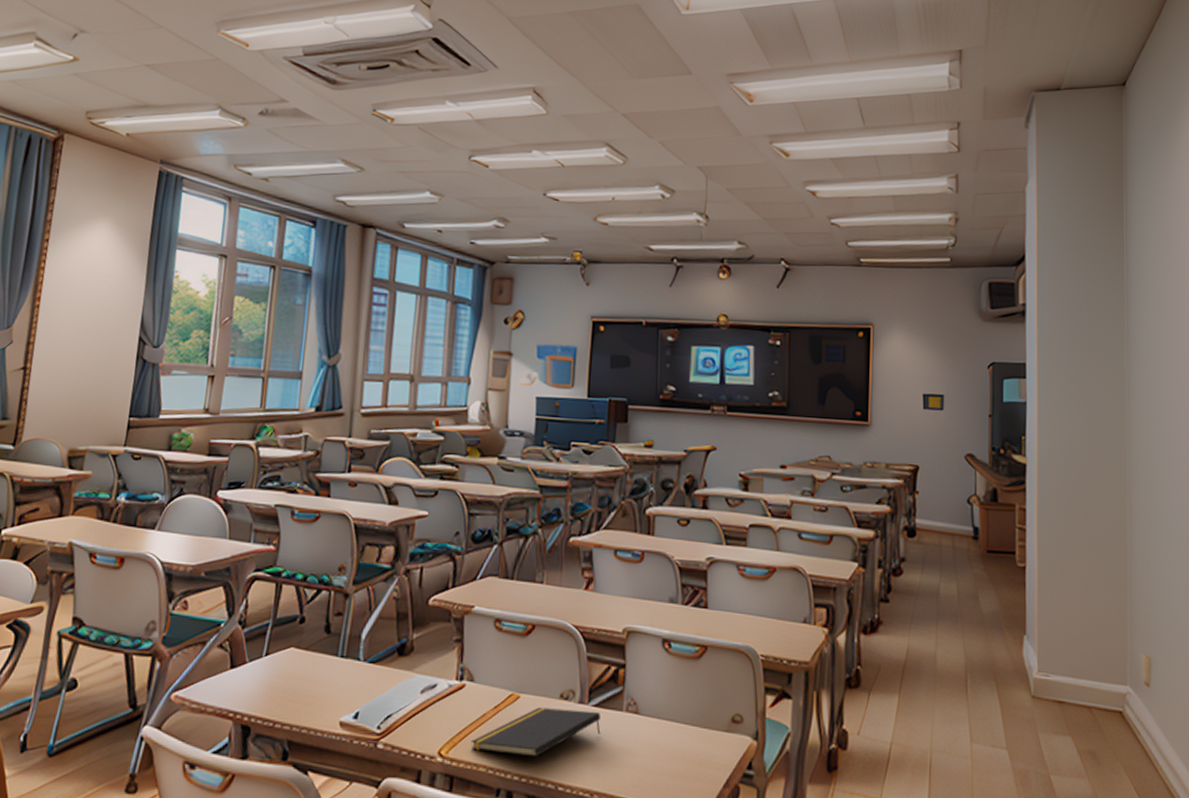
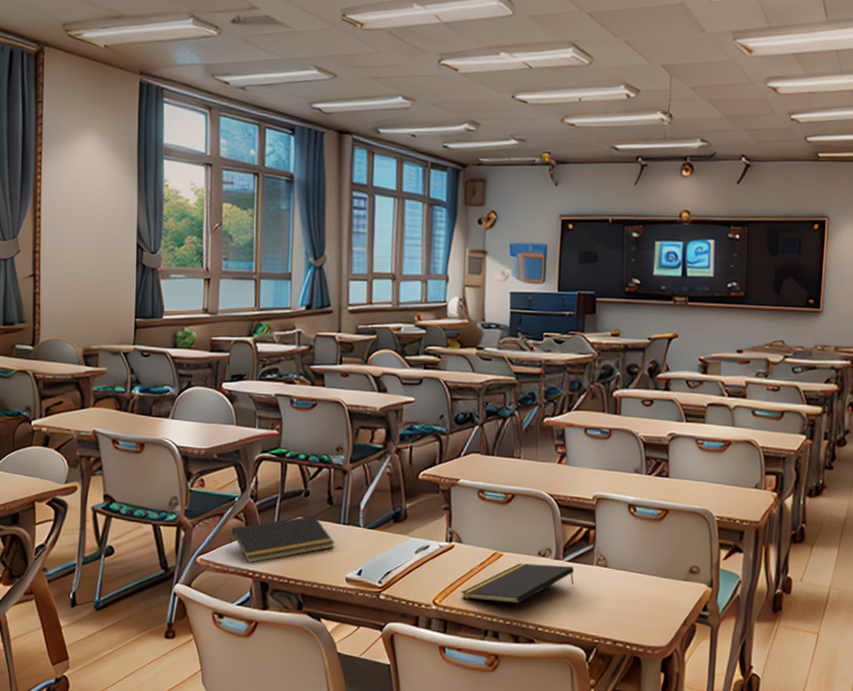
notepad: none [210,645,330,703] -> present [230,515,335,564]

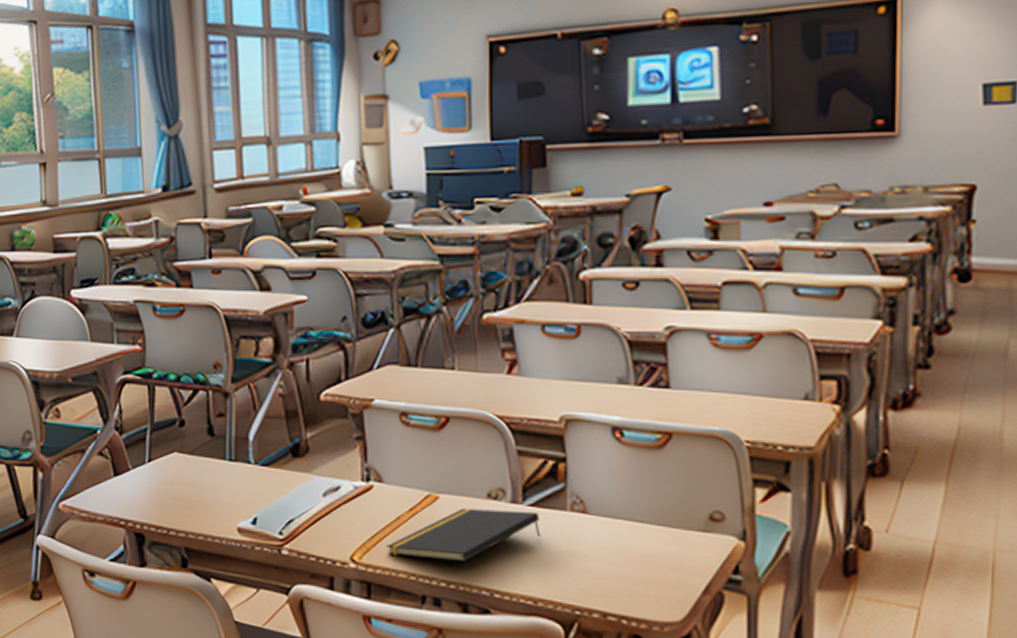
notepad: present [230,515,335,564] -> none [95,450,221,511]

